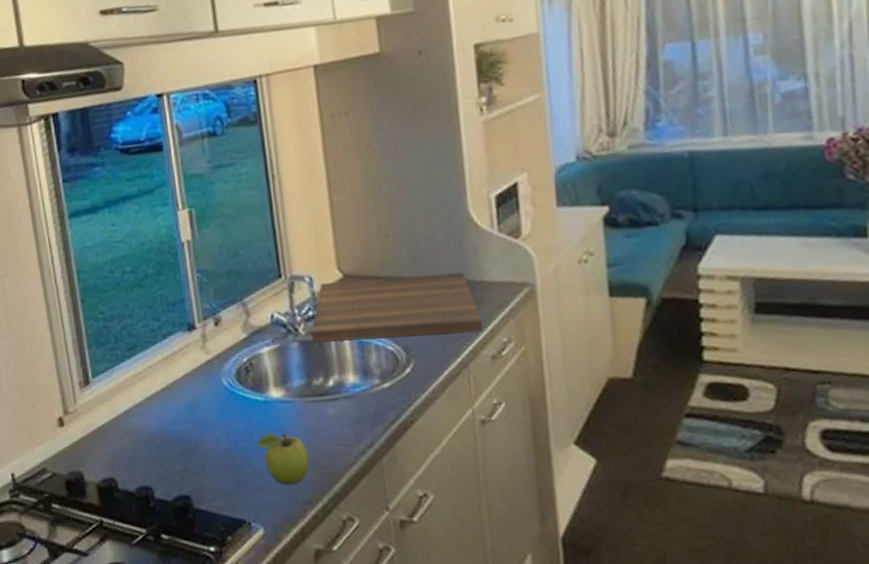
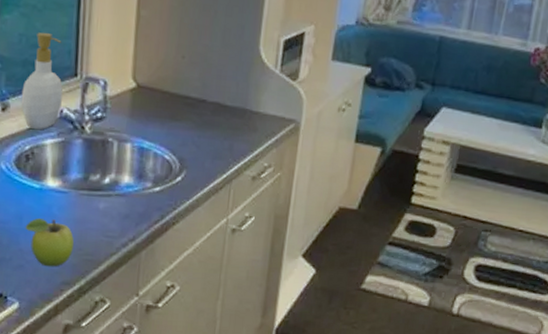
soap bottle: none [230,238,272,340] -> present [21,32,63,130]
cutting board: present [311,271,483,343] -> none [96,89,251,155]

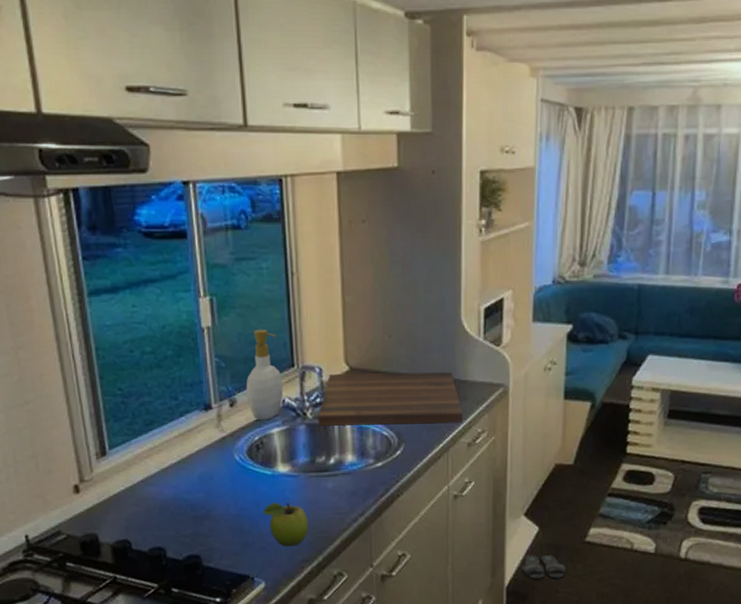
cutting board: none [96,89,251,155] -> present [318,371,463,426]
slippers: none [294,298,339,324] -> present [522,555,566,579]

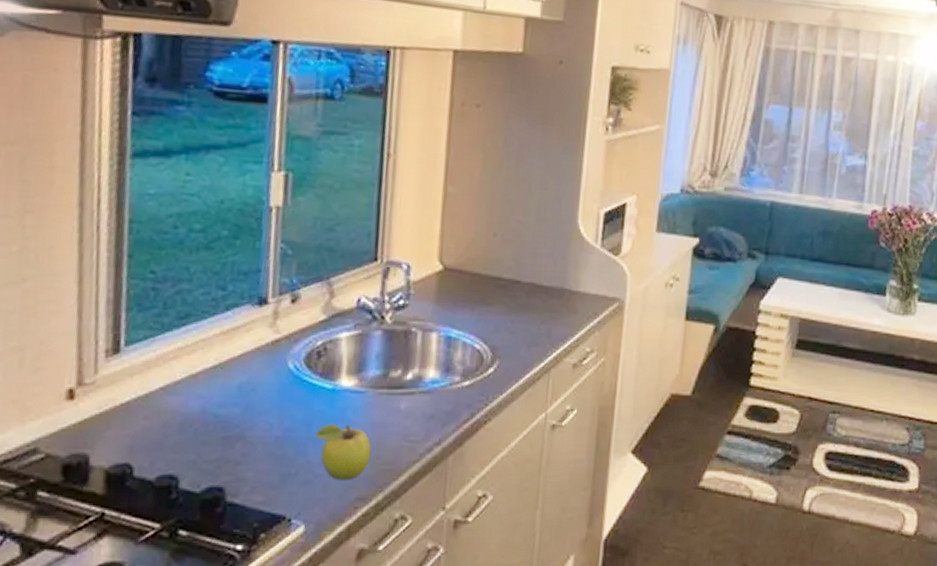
soap bottle: present [246,329,284,421] -> none [313,214,361,323]
cutting board: present [318,371,463,426] -> none [398,272,570,340]
slippers: present [522,555,566,579] -> none [624,502,675,531]

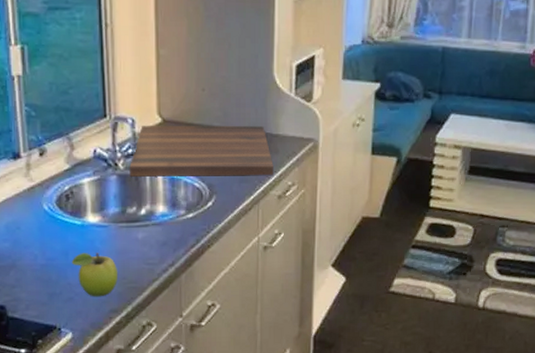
cutting board: none [398,272,570,340] -> present [129,125,274,177]

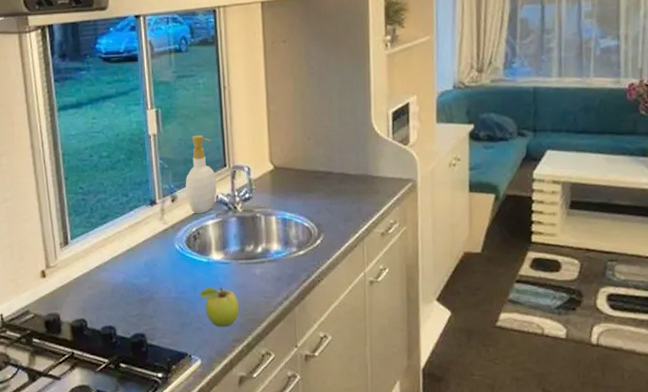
soap bottle: none [56,79,95,171] -> present [185,134,217,214]
cutting board: present [129,125,274,177] -> none [247,168,376,218]

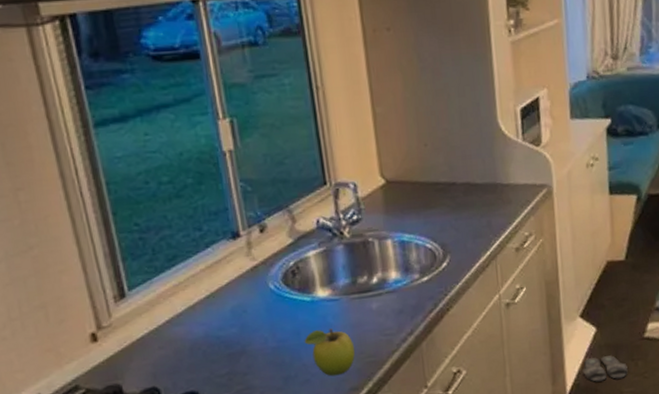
soap bottle: present [185,134,217,214] -> none [275,147,317,245]
slippers: none [436,339,479,362] -> present [582,355,628,382]

